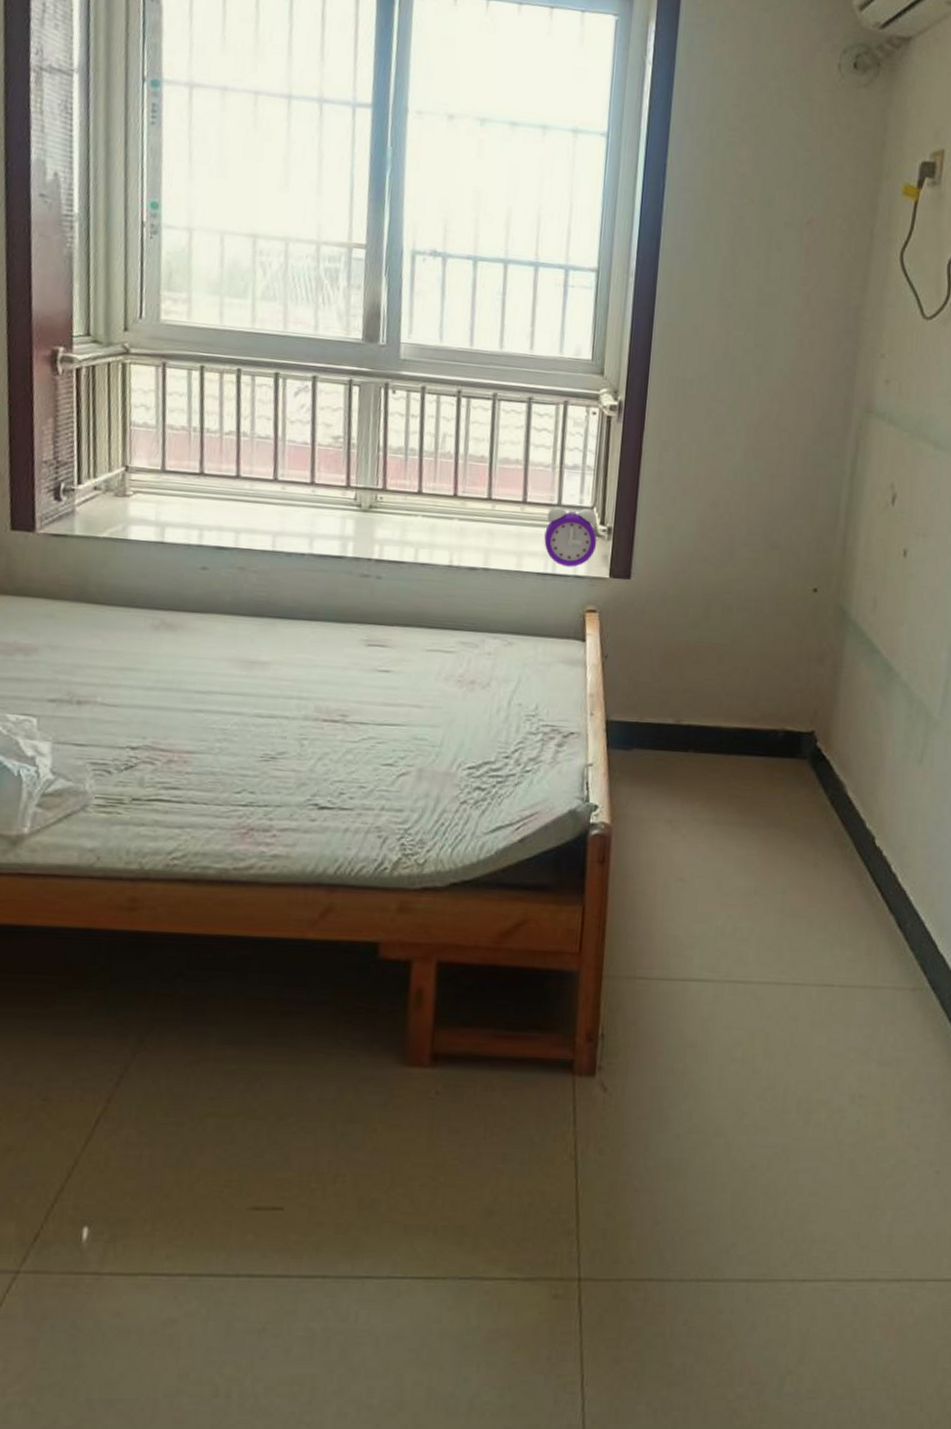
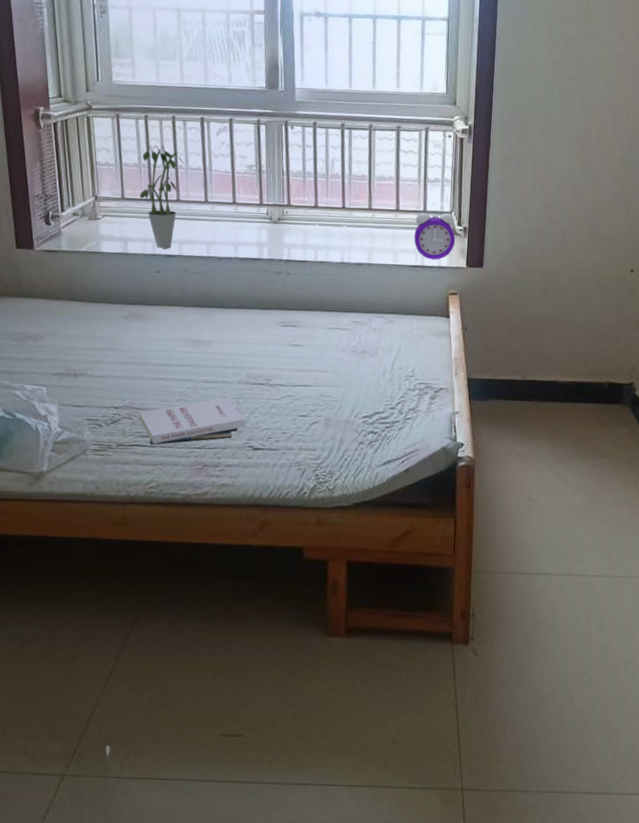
books: none [163,737,310,800] -> present [138,397,245,445]
potted plant: none [186,404,250,539] -> present [140,145,185,249]

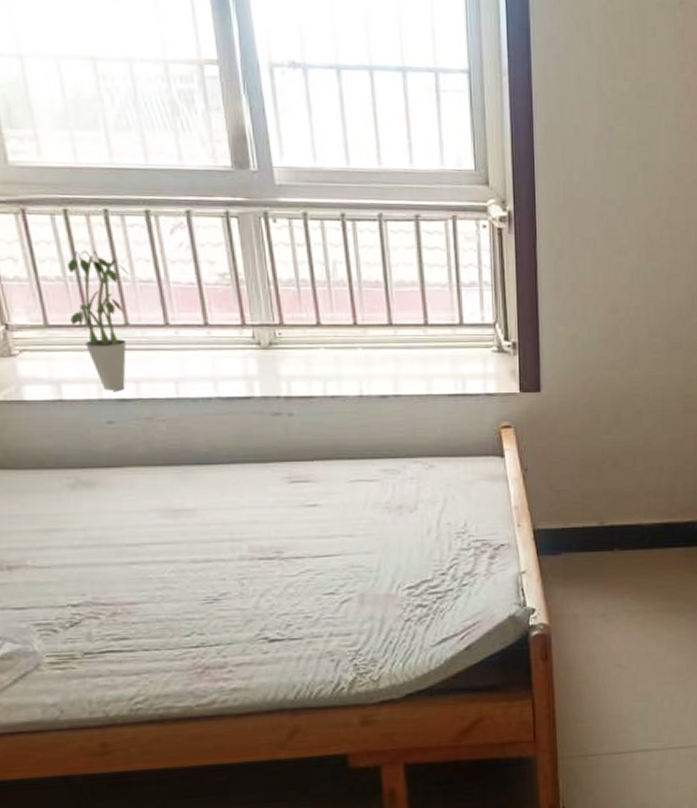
books: present [138,397,245,445] -> none [107,579,255,649]
alarm clock: present [414,212,456,260] -> none [450,326,504,386]

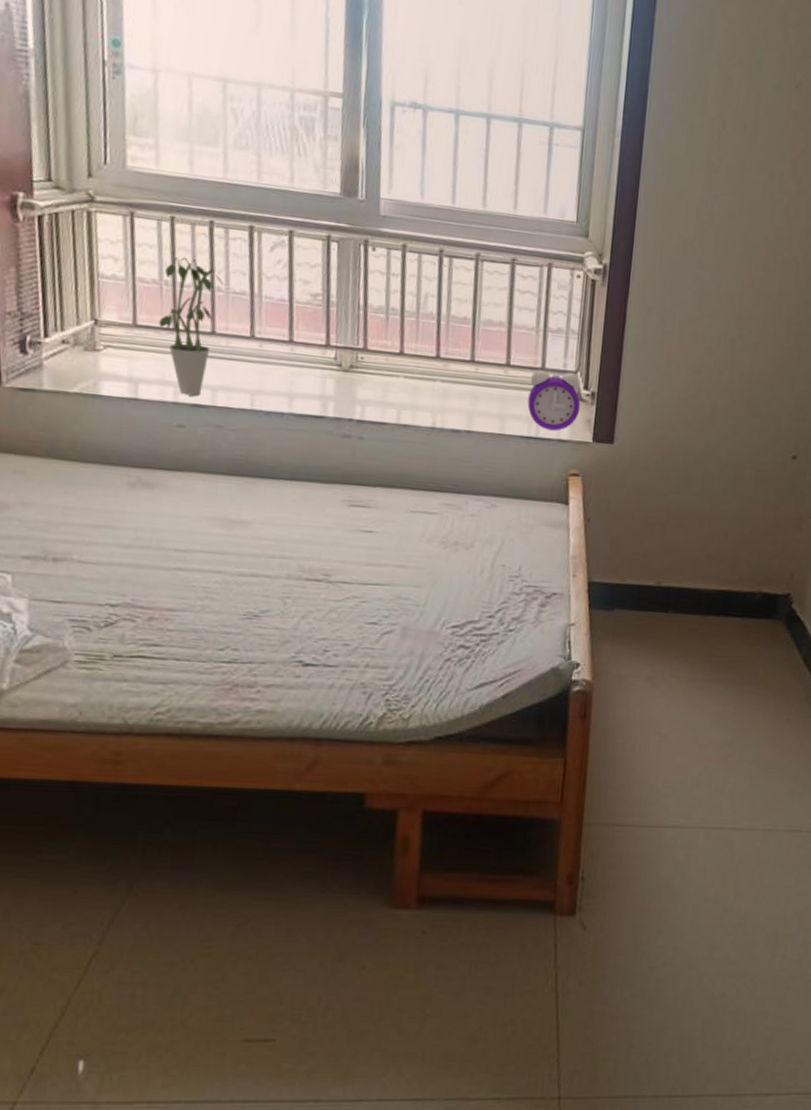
alarm clock: none [450,326,504,386] -> present [527,369,581,431]

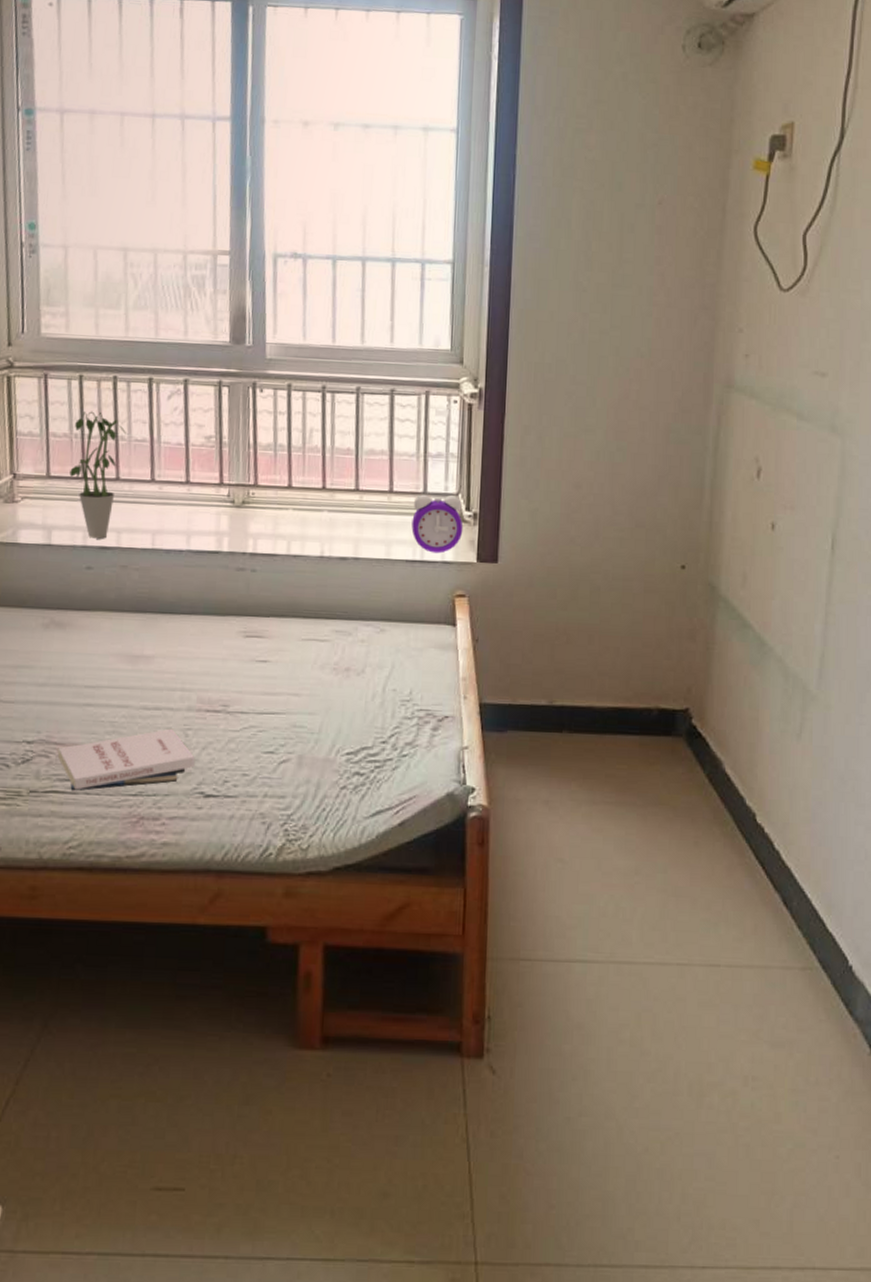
books: none [144,596,294,657] -> present [57,728,195,792]

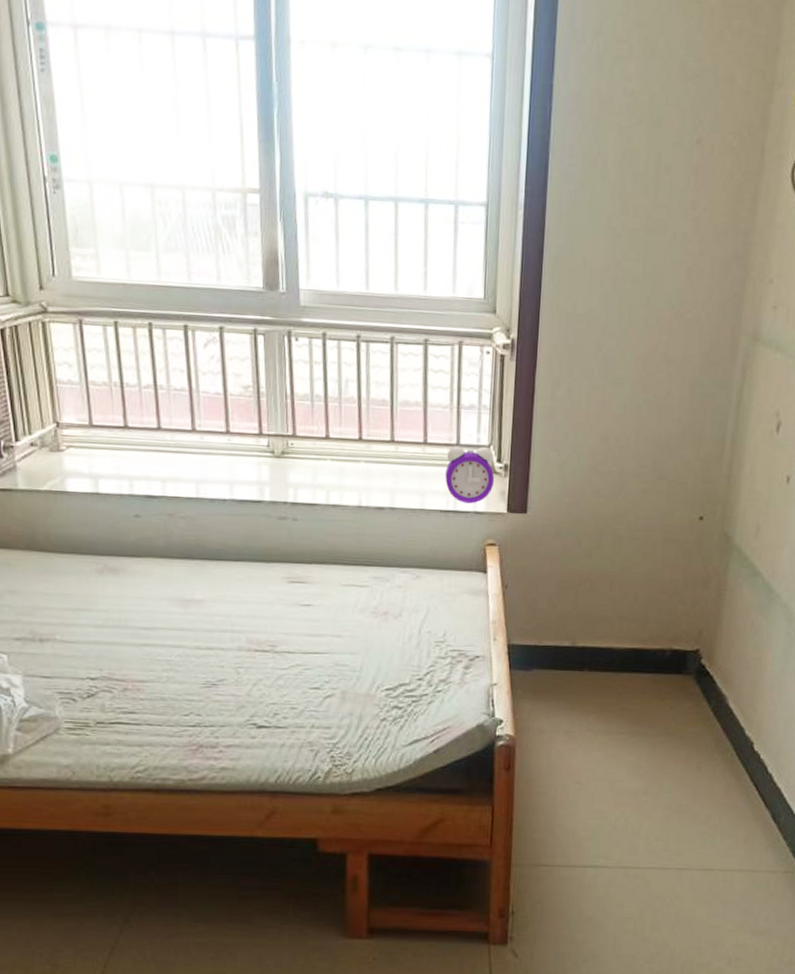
books: present [57,728,195,792] -> none [119,666,247,723]
potted plant: present [69,411,127,539] -> none [112,359,166,488]

